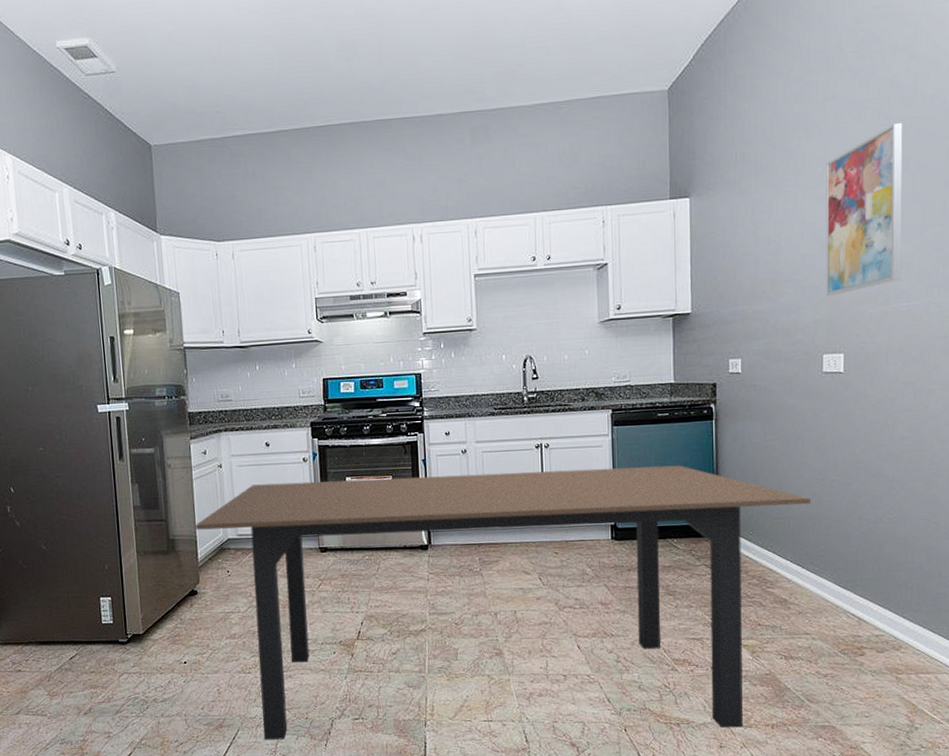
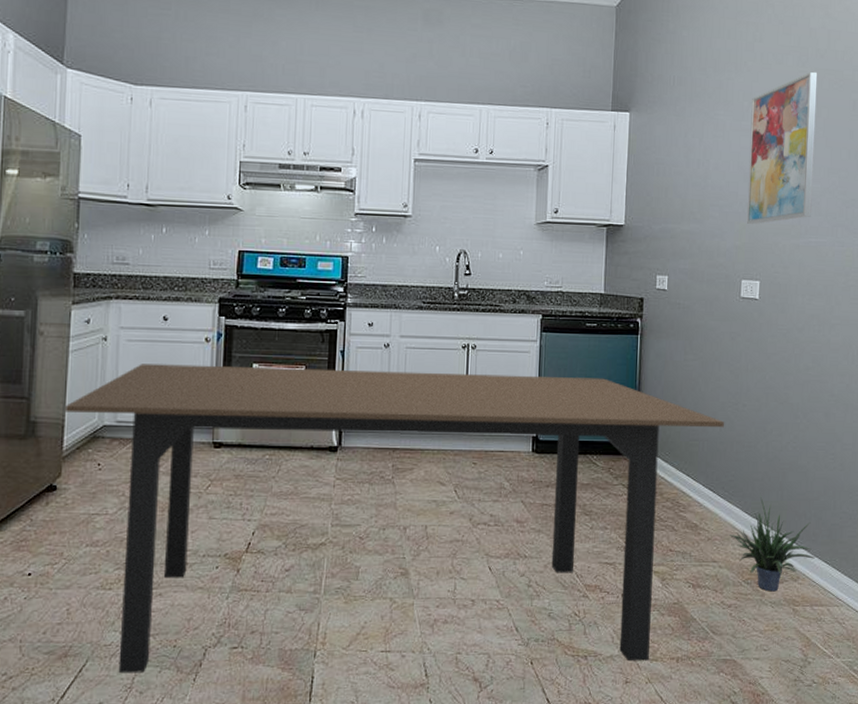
potted plant: none [822,565,920,661] -> present [729,492,816,592]

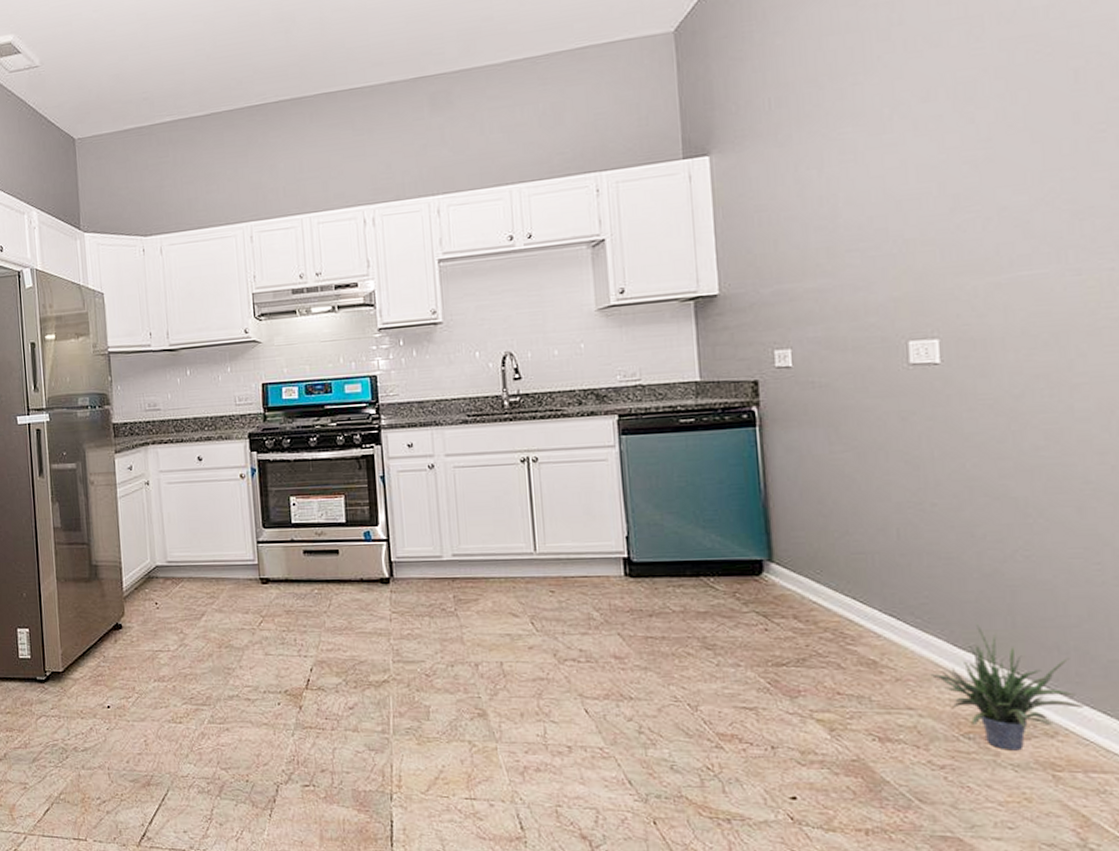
dining table: present [64,364,724,674] -> none [120,483,904,831]
wall art: present [747,71,818,225] -> none [895,44,1017,268]

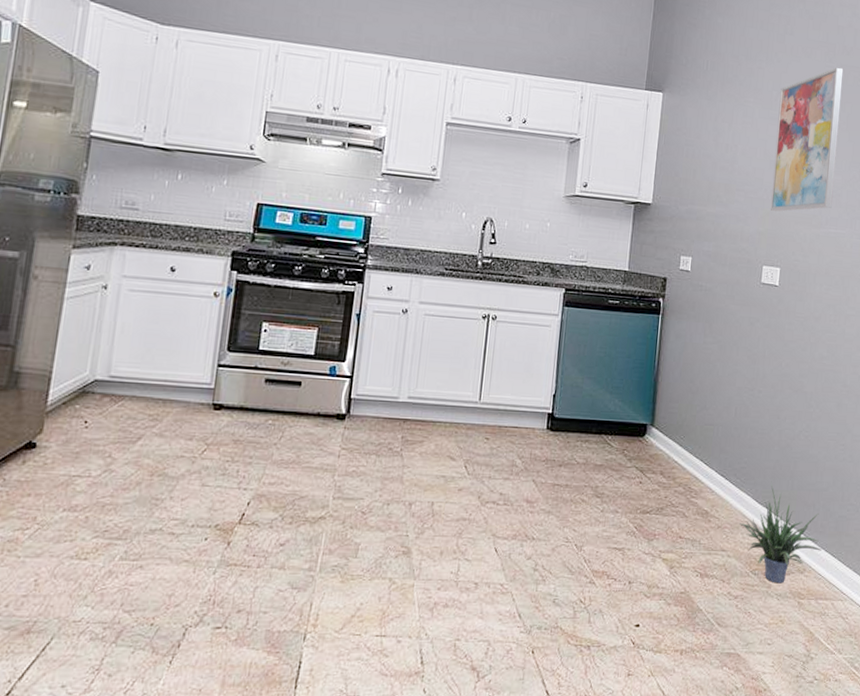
wall art: none [895,44,1017,268] -> present [771,67,844,212]

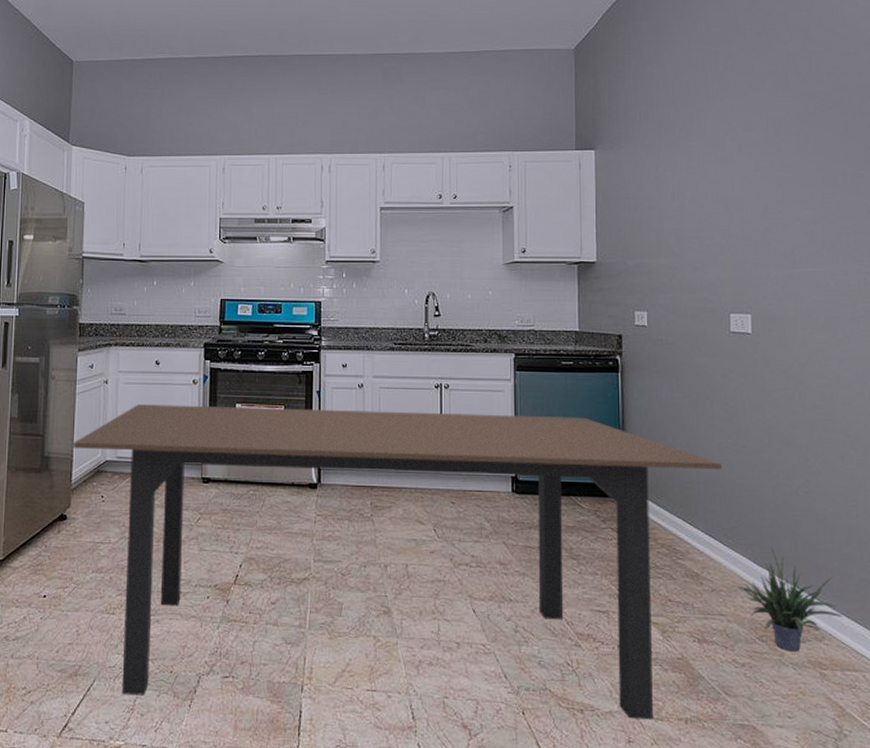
dining table: none [52,316,739,654] -> present [72,404,722,720]
wall art: present [771,67,844,212] -> none [727,95,806,257]

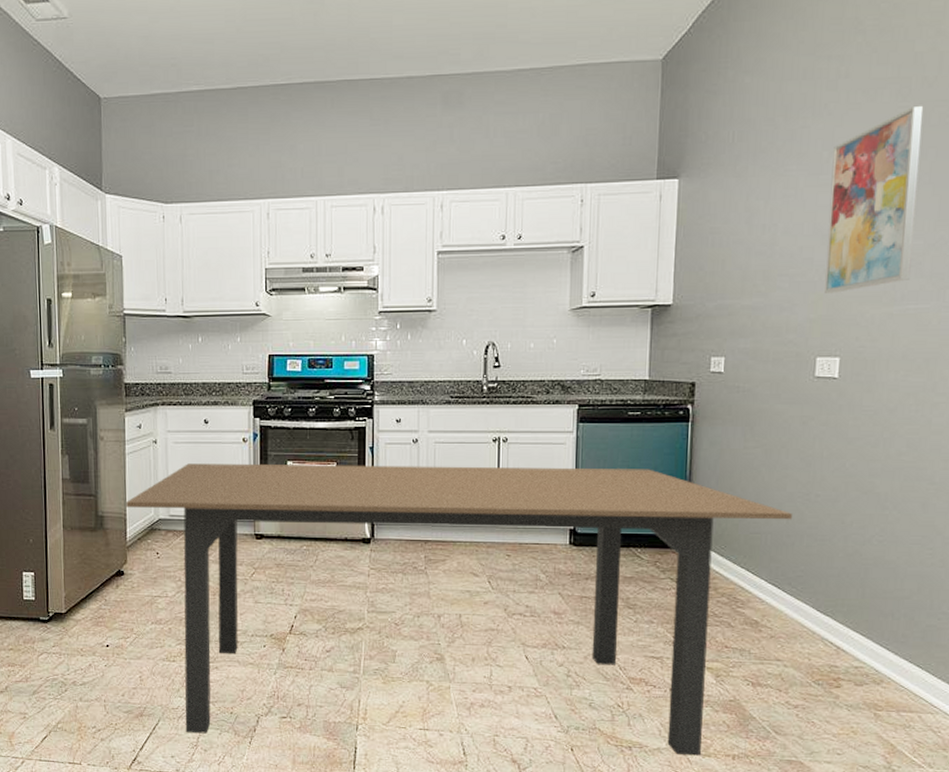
wall art: none [727,95,806,257] -> present [825,105,924,295]
potted plant: present [737,541,843,652] -> none [796,589,905,694]

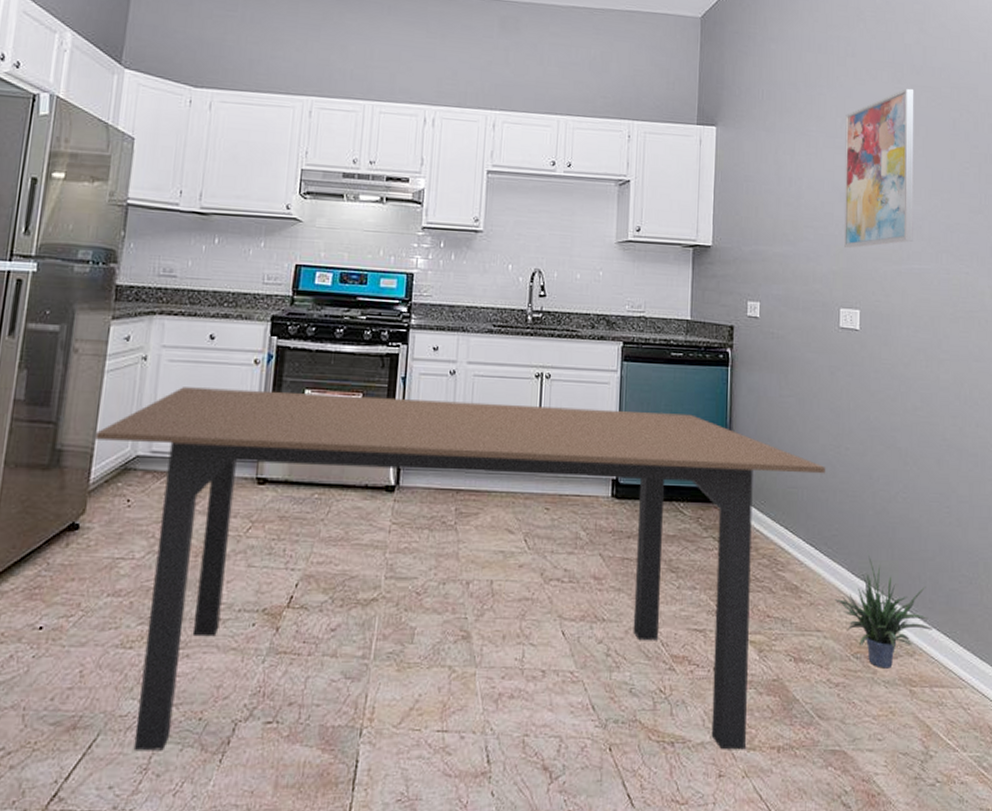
potted plant: none [796,589,905,694] -> present [834,550,934,669]

